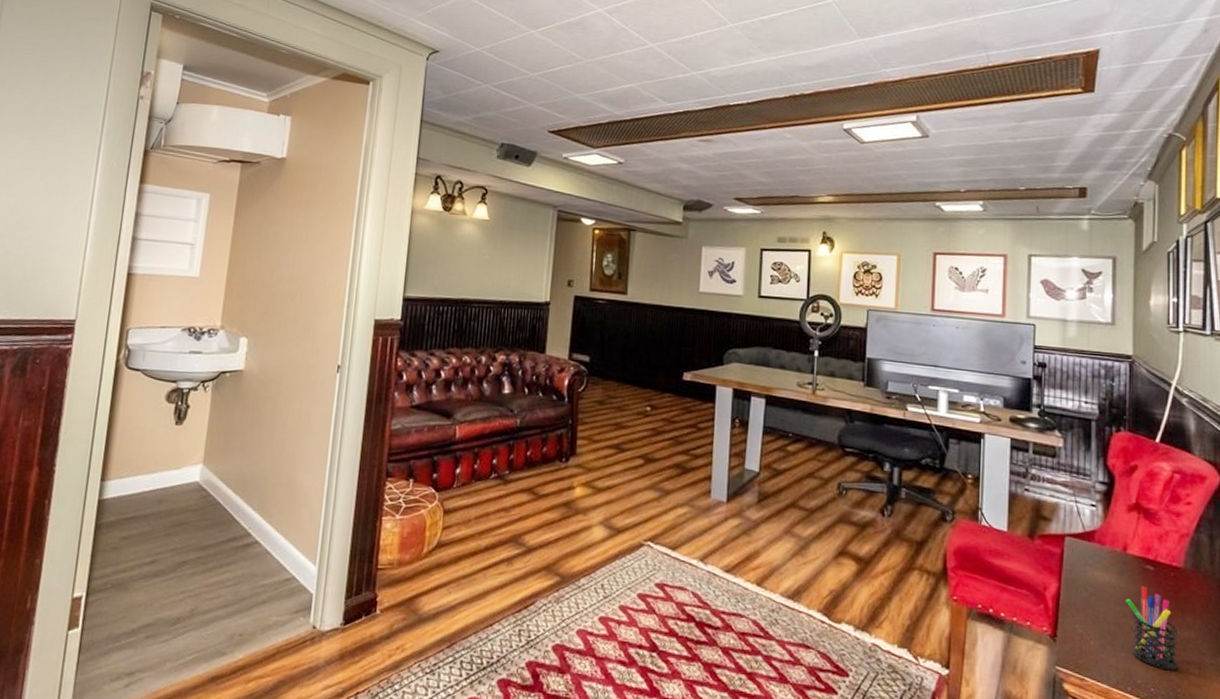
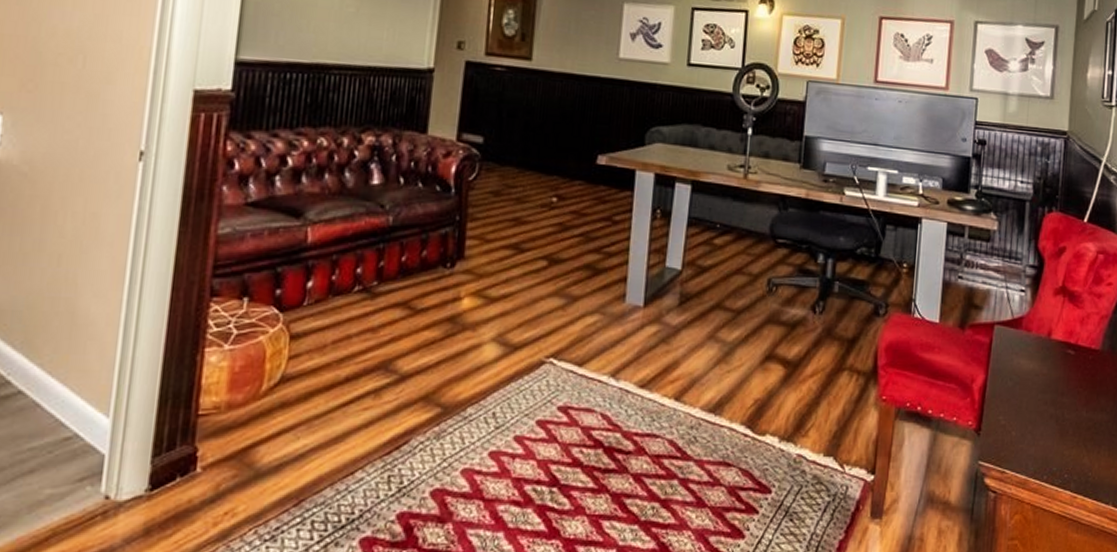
pen holder: present [1126,586,1178,671] -> none [1047,371,1093,455]

